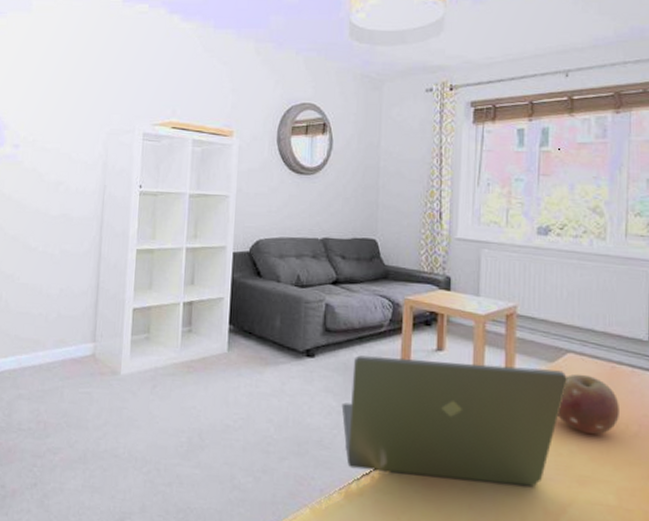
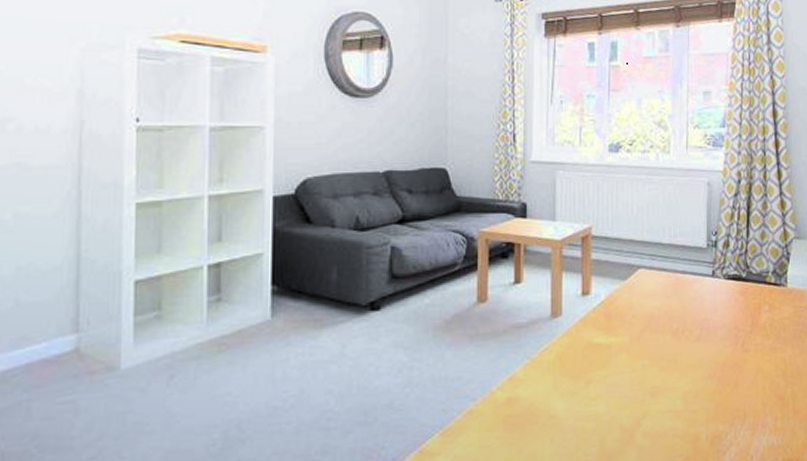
laptop: present [341,355,568,487] -> none [413,287,640,428]
fruit: present [558,374,619,435] -> none [631,288,684,346]

